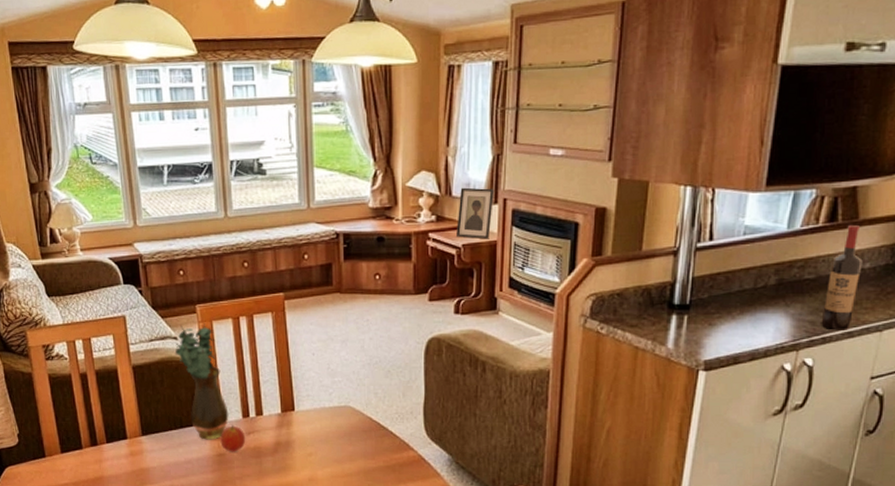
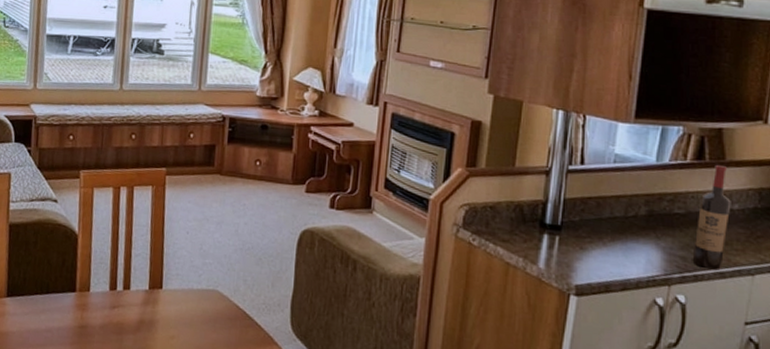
vase: present [174,323,229,440] -> none [52,188,97,310]
fruit: present [220,425,246,452] -> none [84,297,110,326]
picture frame: present [455,187,495,240] -> none [336,87,376,139]

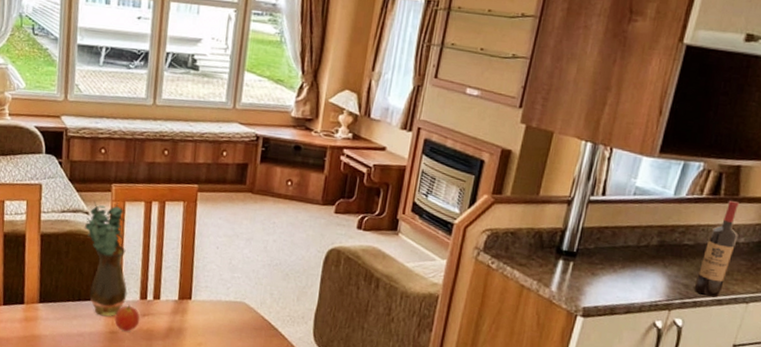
vase: none [52,188,97,310] -> present [84,201,128,317]
fruit: none [84,297,110,326] -> present [114,305,140,332]

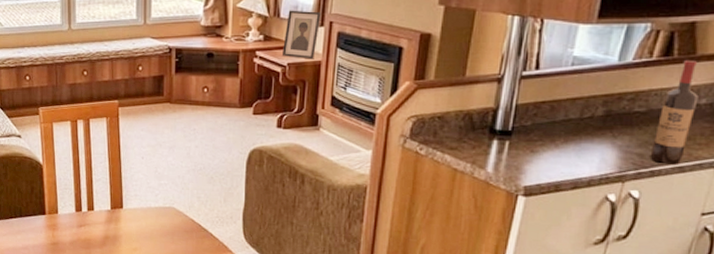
vase: present [84,201,128,317] -> none [18,124,63,230]
fruit: present [114,305,140,332] -> none [54,218,78,242]
picture frame: none [368,111,411,164] -> present [281,10,322,60]

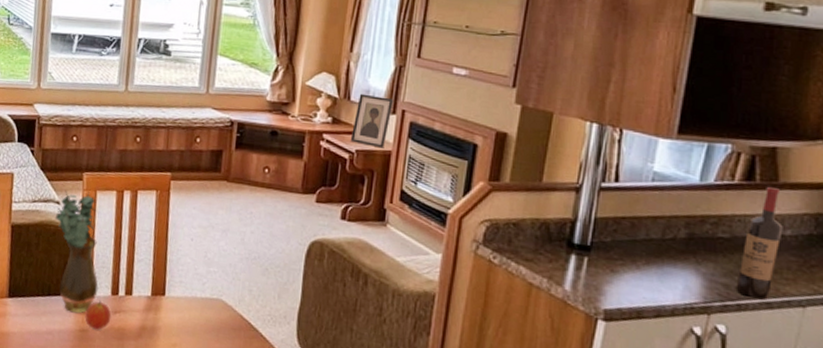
vase: none [18,124,63,230] -> present [55,190,99,313]
fruit: none [54,218,78,242] -> present [85,301,112,330]

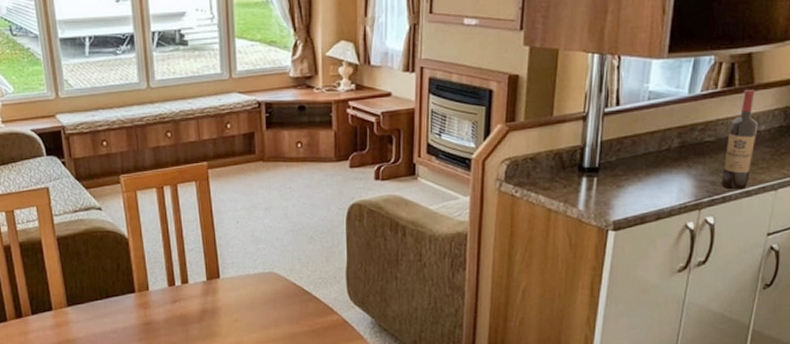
vase: present [55,190,99,313] -> none [99,193,155,309]
fruit: present [85,301,112,330] -> none [146,294,172,321]
picture frame: present [350,93,394,149] -> none [374,56,412,107]

